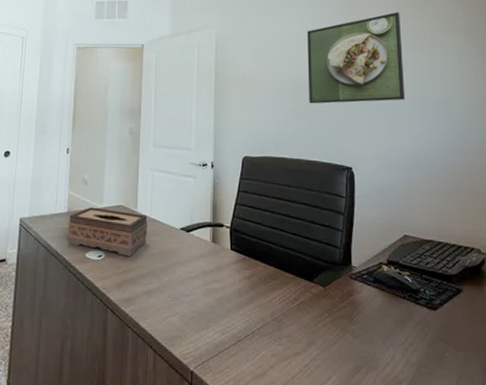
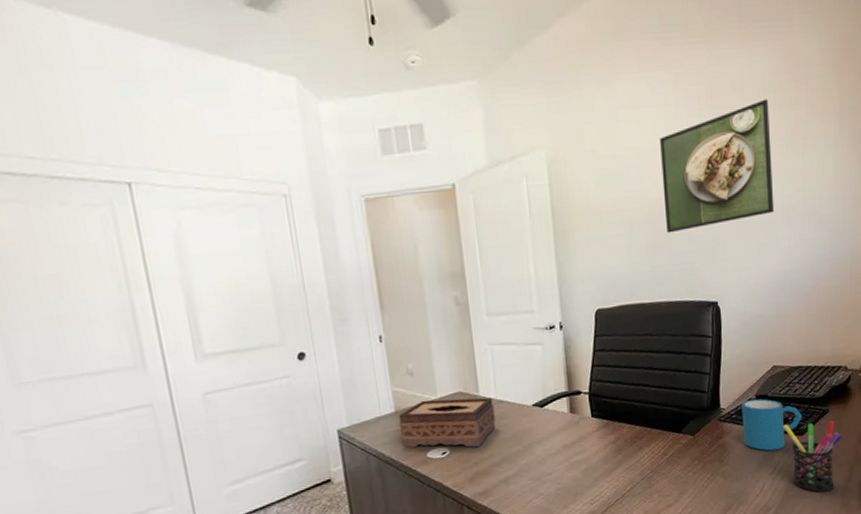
mug: none [373,263,435,320] -> present [741,398,803,451]
pen holder: none [414,295,479,378] -> present [782,421,843,493]

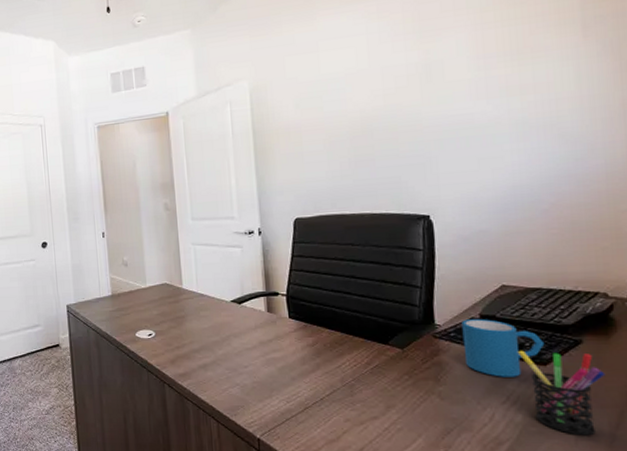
tissue box: present [398,397,496,448] -> none [114,287,197,332]
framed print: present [660,99,775,233] -> none [362,17,498,149]

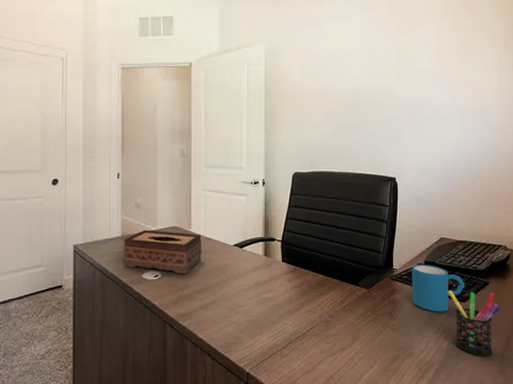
tissue box: none [114,287,197,332] -> present [123,229,202,274]

